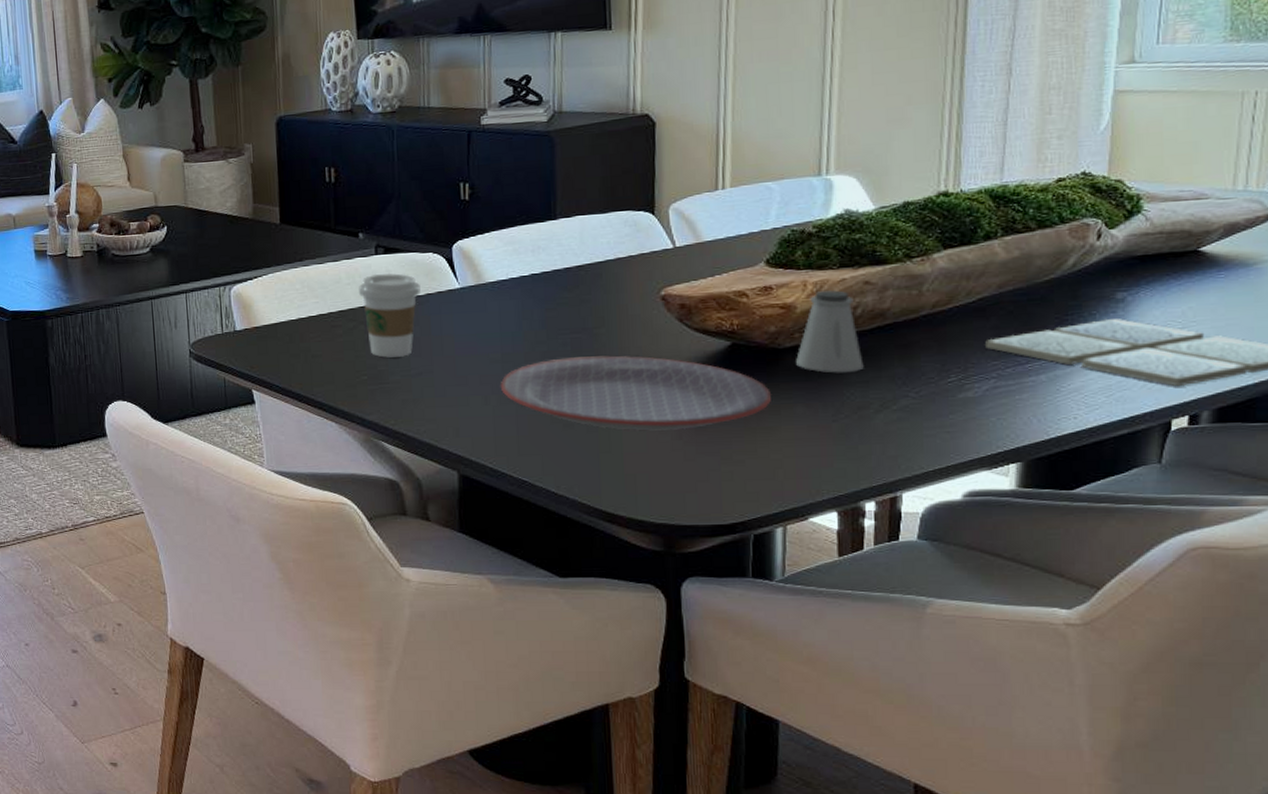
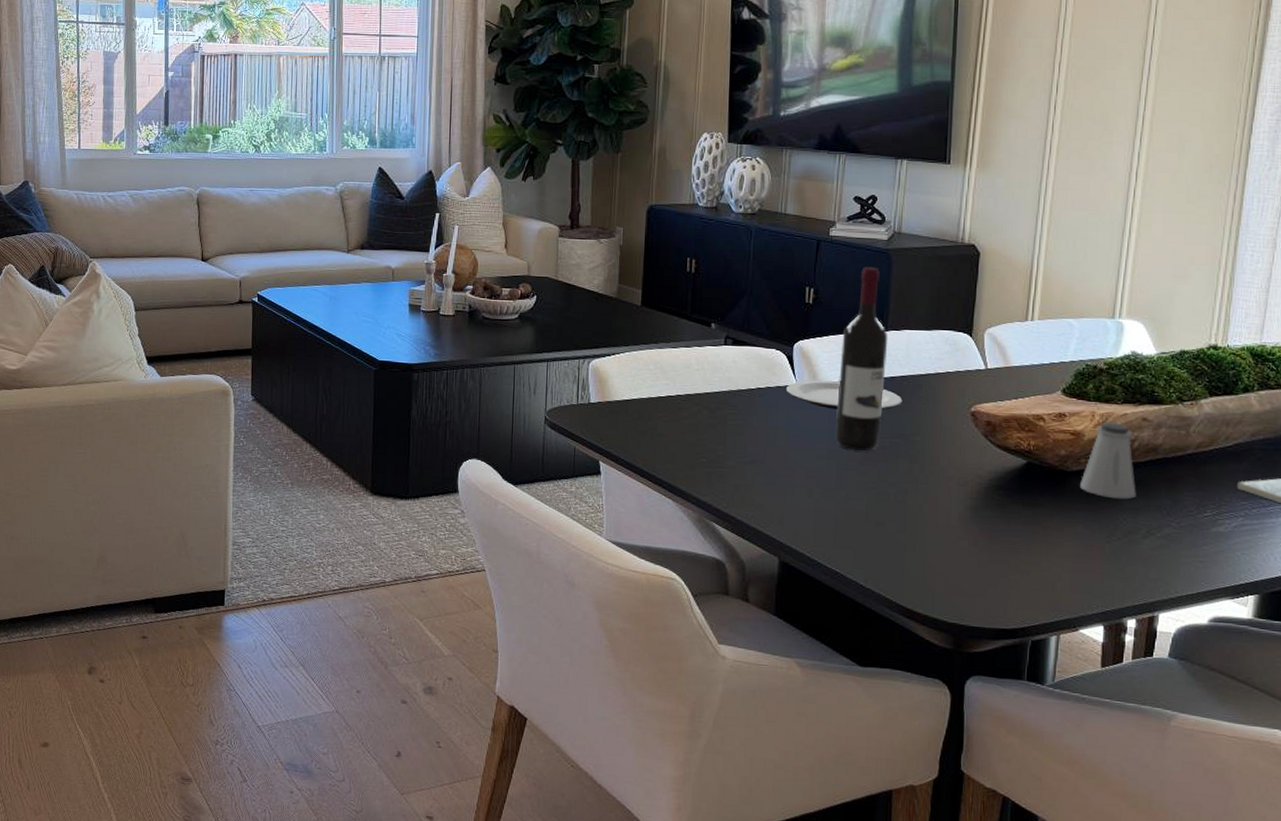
coffee cup: present [359,272,421,358] -> none [706,363,762,444]
plate: none [449,278,581,310] -> present [786,380,903,410]
plate: present [500,355,771,431] -> none [823,460,1057,537]
wine bottle: none [505,152,560,351] -> present [835,266,888,451]

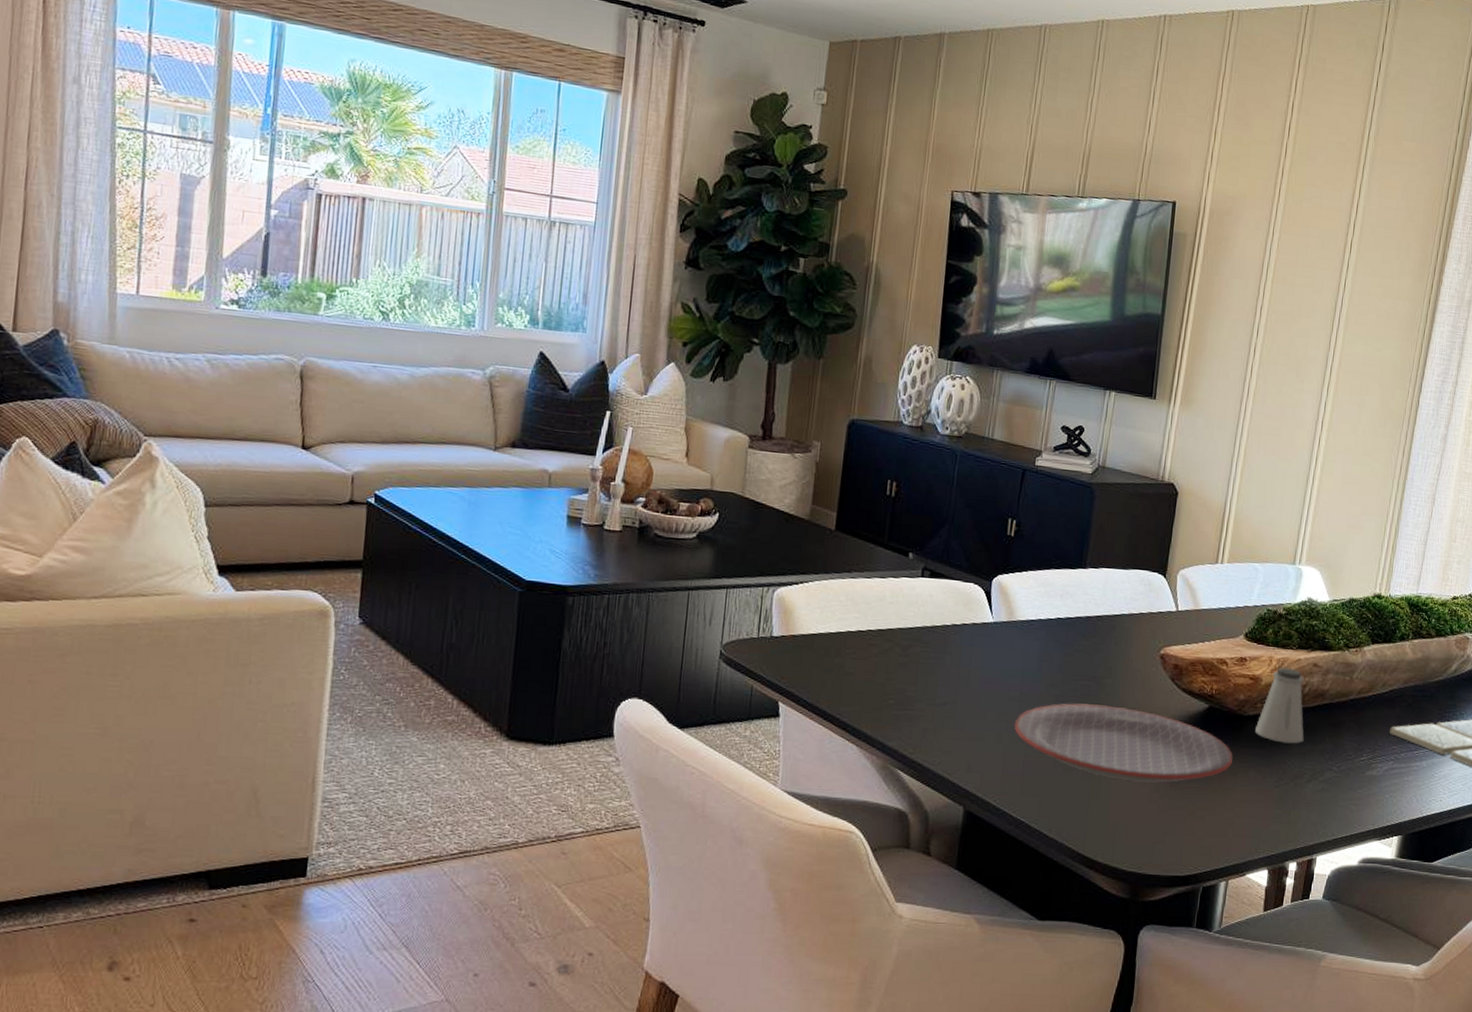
plate: present [786,380,903,410] -> none [982,617,1096,651]
plate: none [823,460,1057,537] -> present [1014,703,1233,783]
wine bottle: present [835,266,888,451] -> none [1028,500,1087,693]

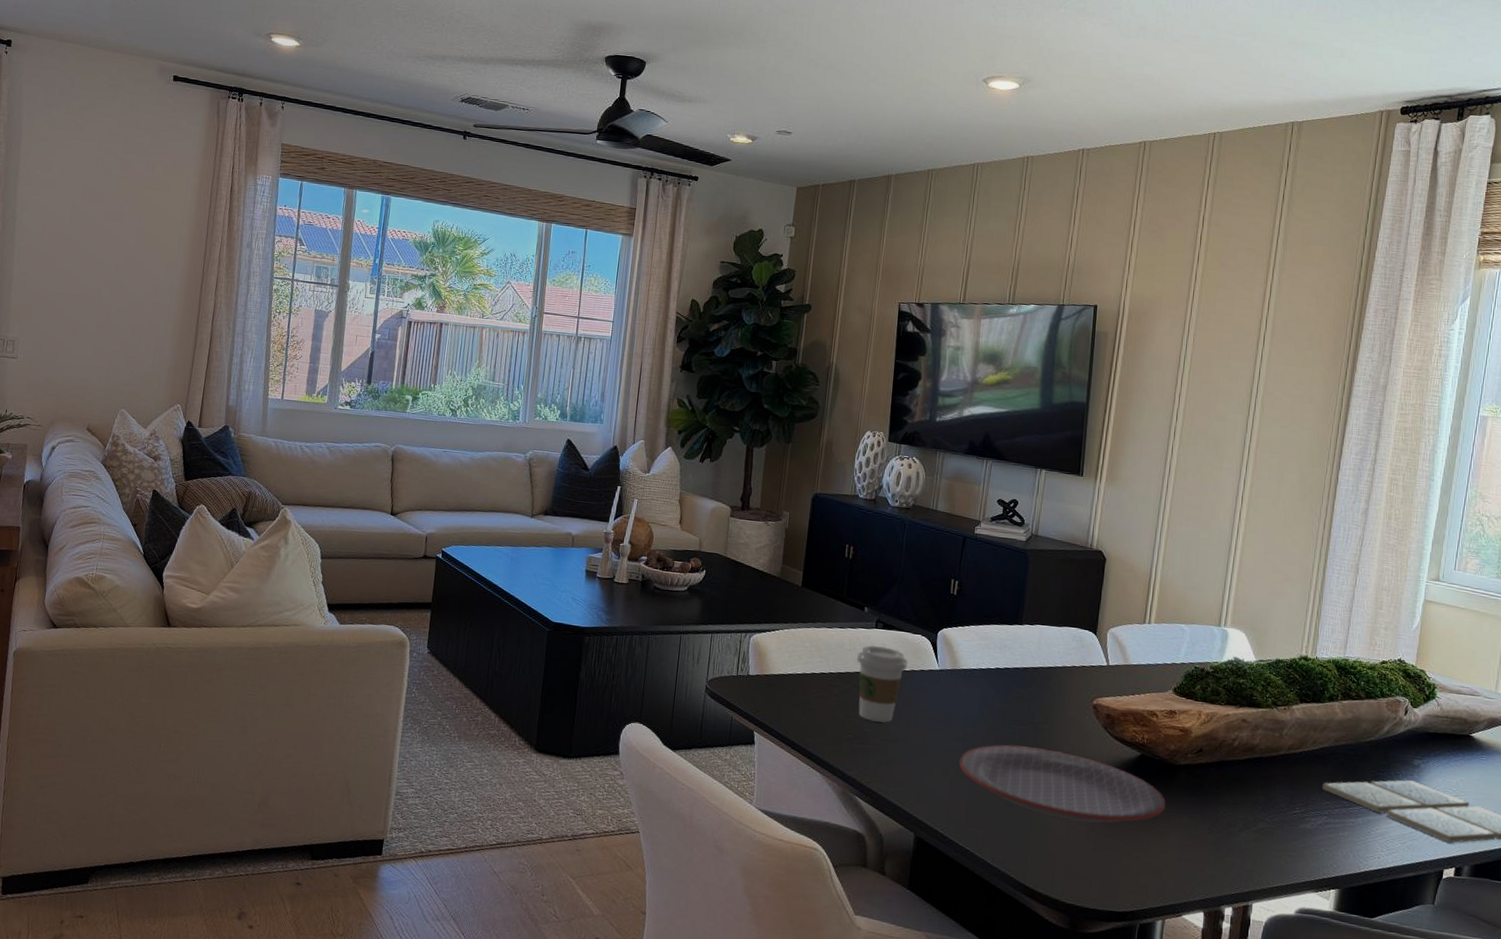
coffee cup: none [900,597,958,685] -> present [857,645,908,723]
saltshaker: present [1255,668,1304,744] -> none [1187,721,1235,794]

